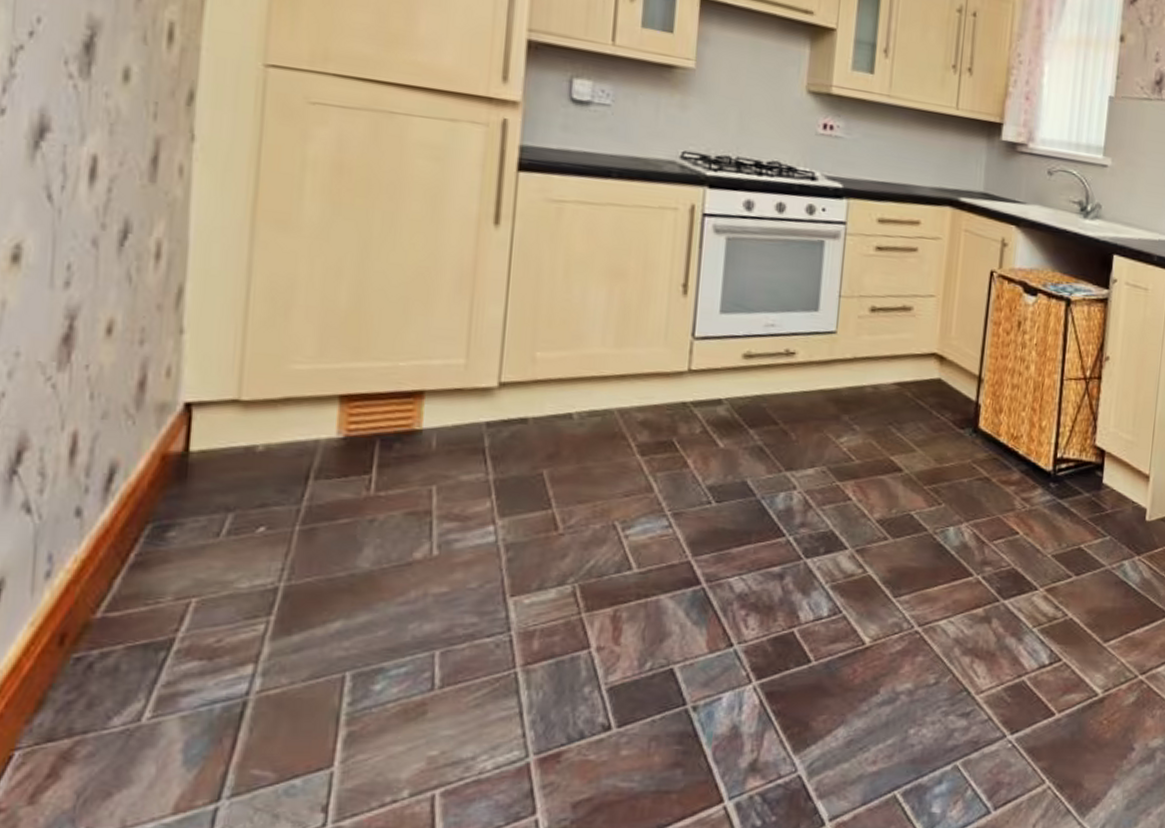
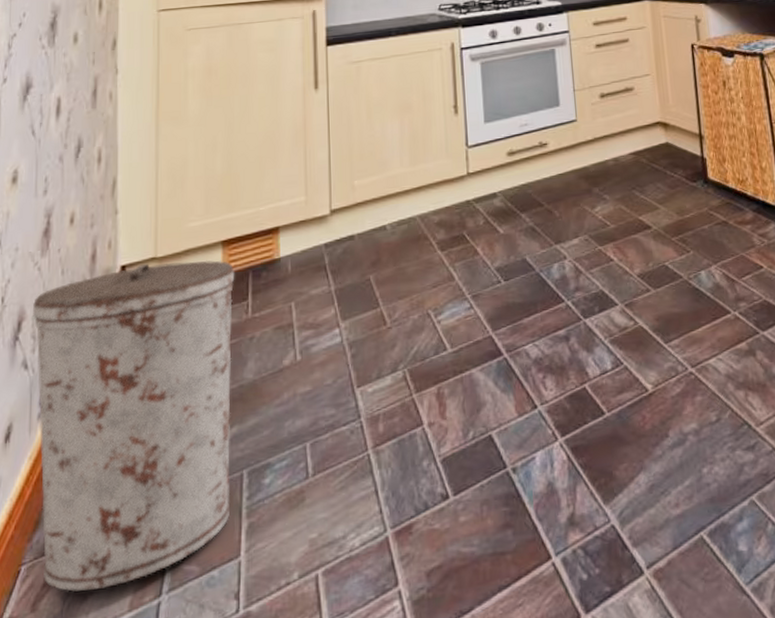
trash can: none [41,405,355,788] -> present [33,260,235,592]

